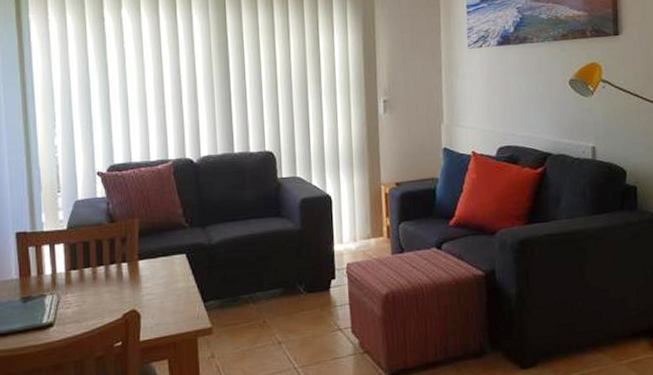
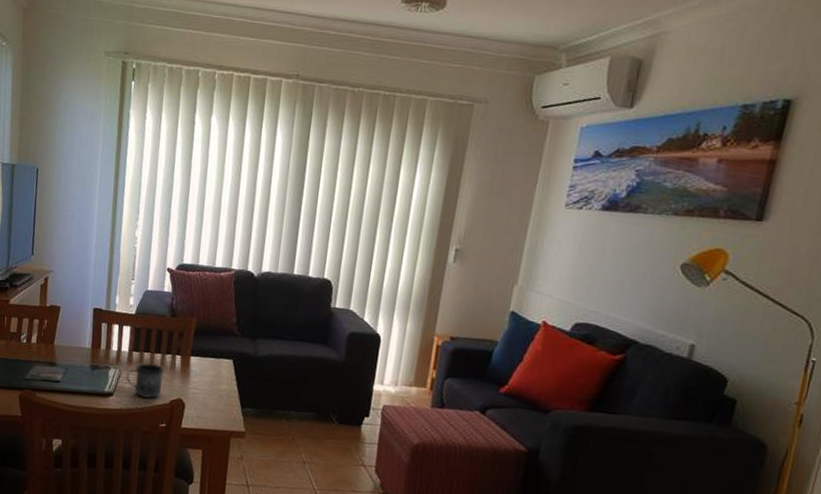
mug: none [66,277,111,319] -> present [125,362,164,398]

